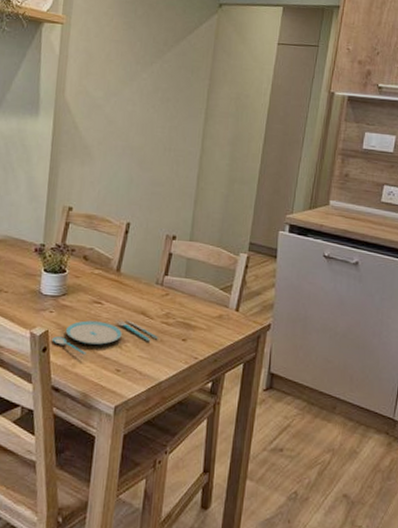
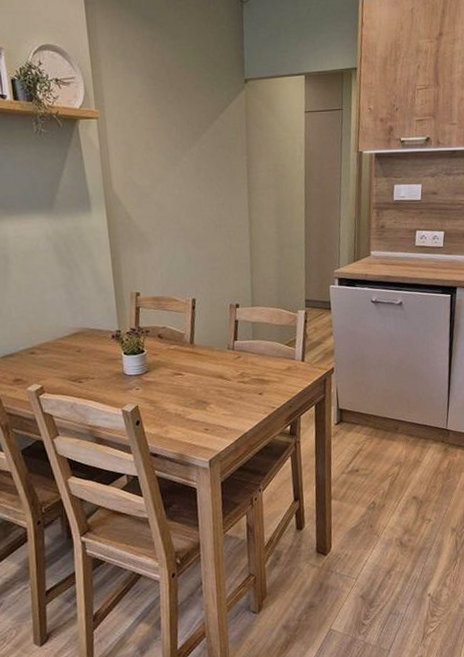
plate: present [52,318,158,355] -> none [143,384,237,421]

